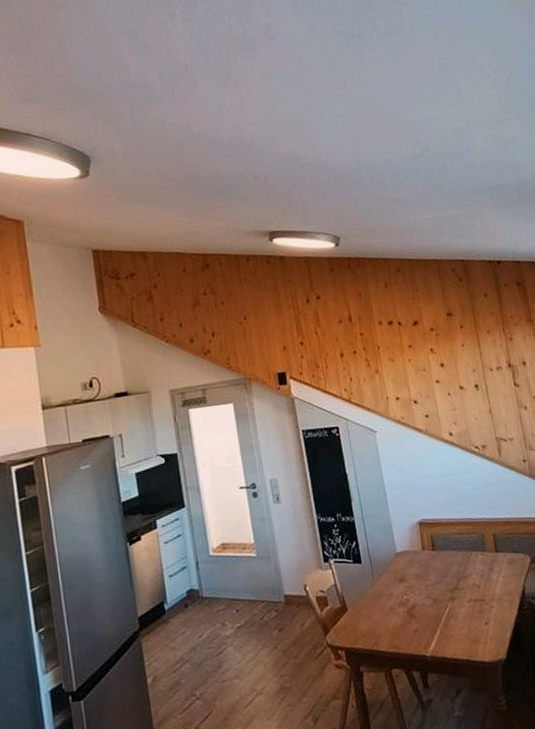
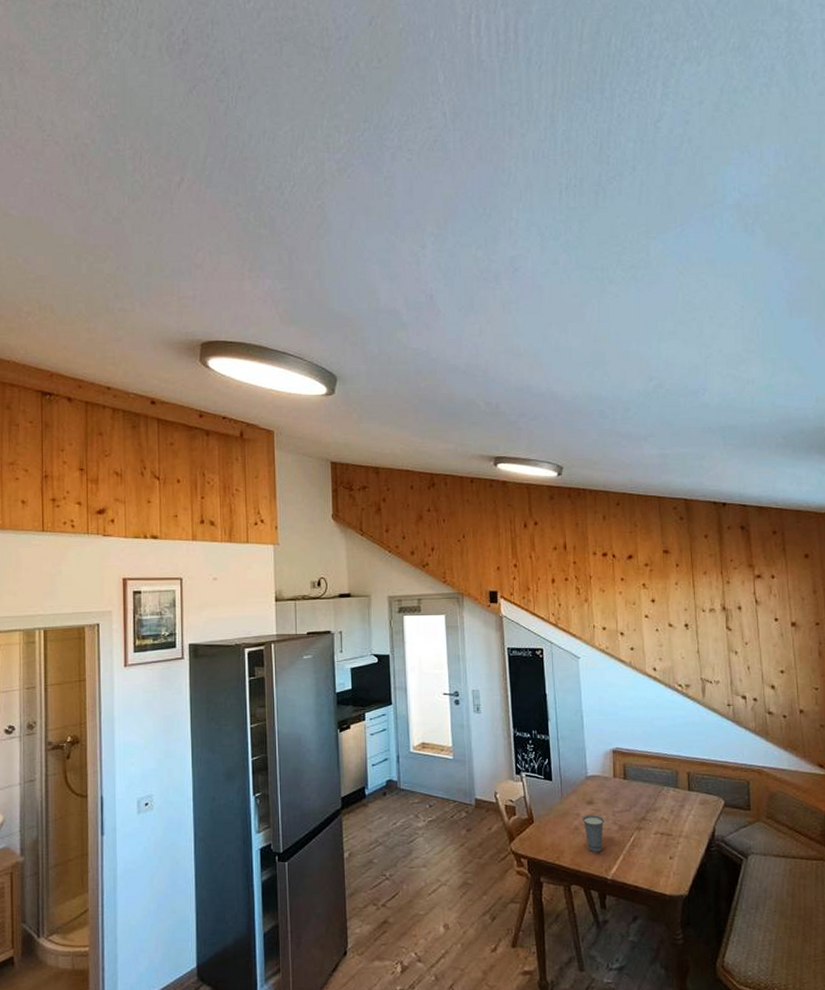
cup: none [395,592,419,632] -> present [582,814,605,853]

